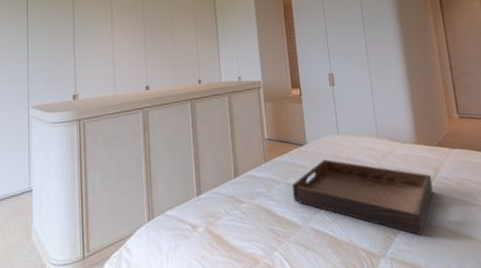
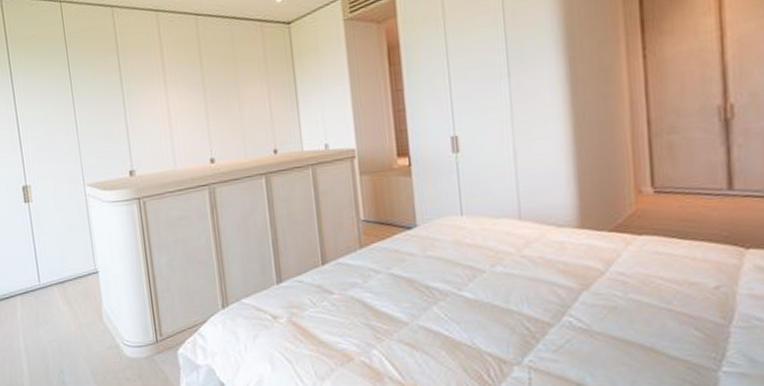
serving tray: present [292,159,434,236] -> none [395,246,601,344]

